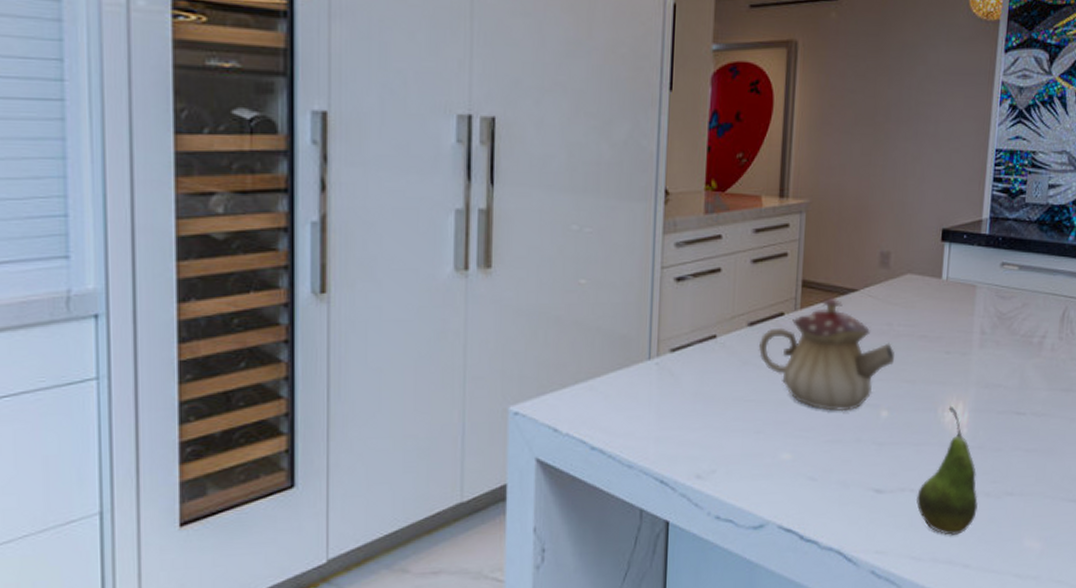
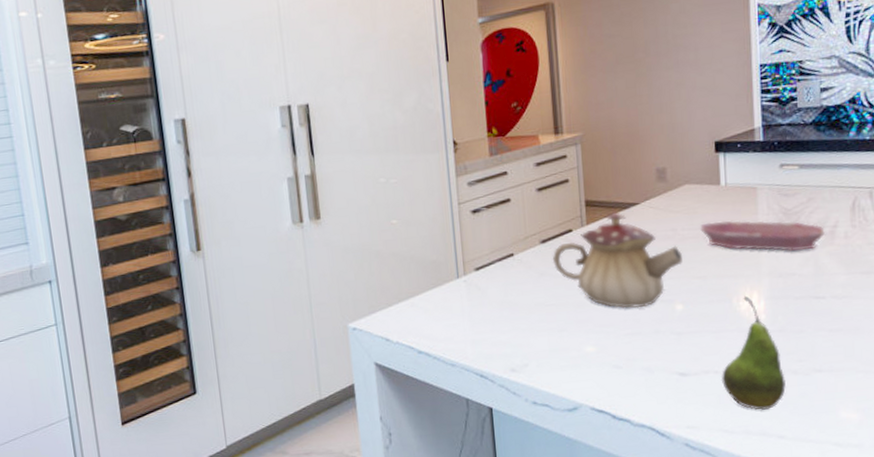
bowl: none [916,319,1034,361] -> present [700,220,825,252]

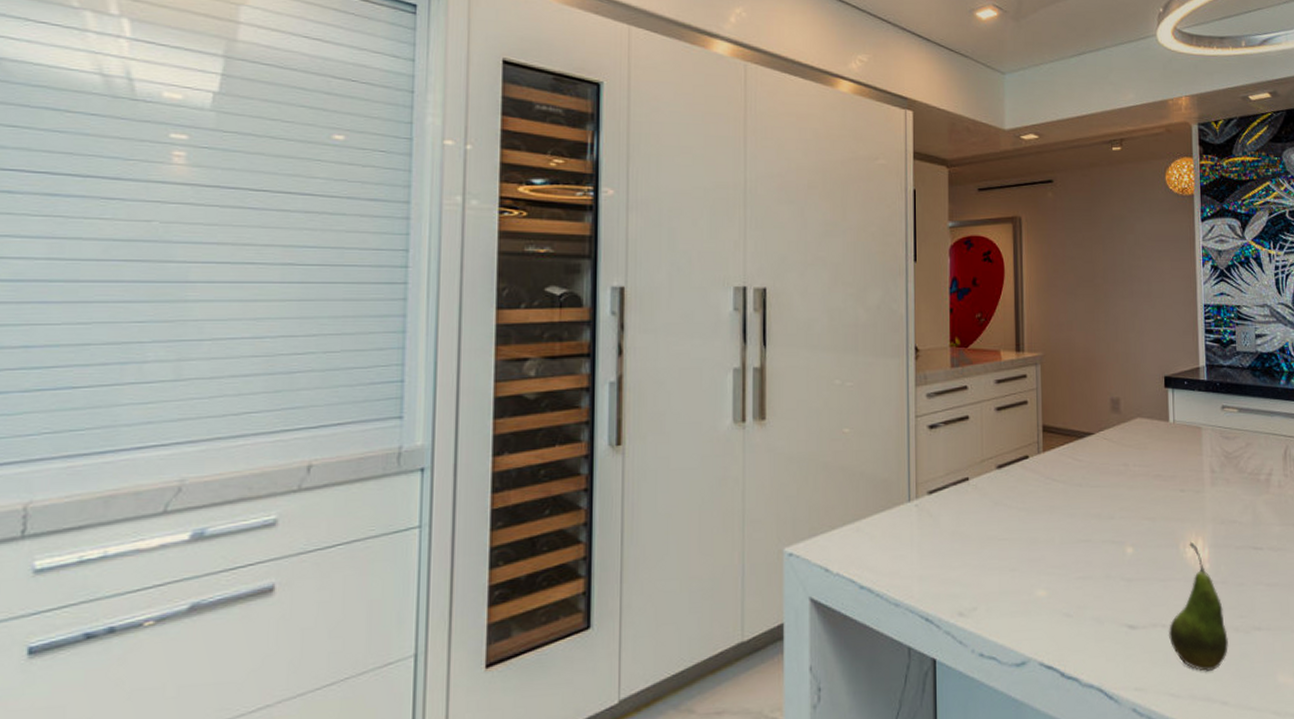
teapot: present [552,211,683,309] -> none [1007,439,1134,549]
bowl: present [700,220,825,252] -> none [1150,459,1261,498]

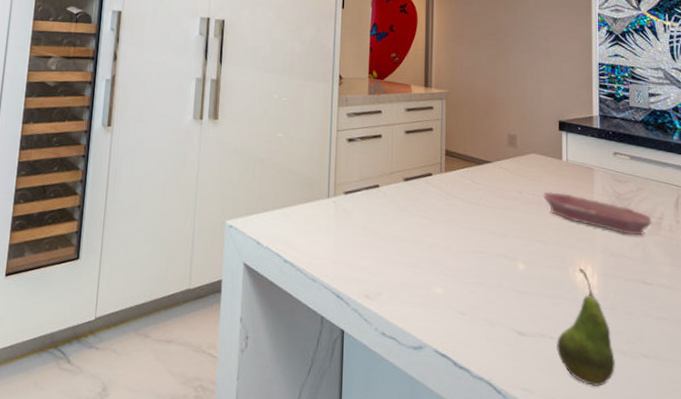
bowl: none [1150,459,1261,498] -> present [543,191,652,235]

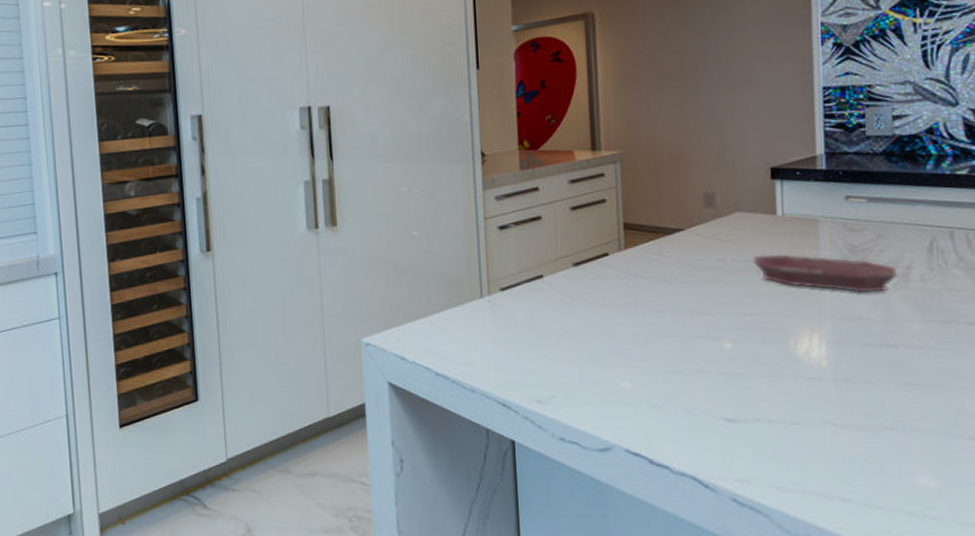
fruit: present [555,267,615,387] -> none [774,338,851,468]

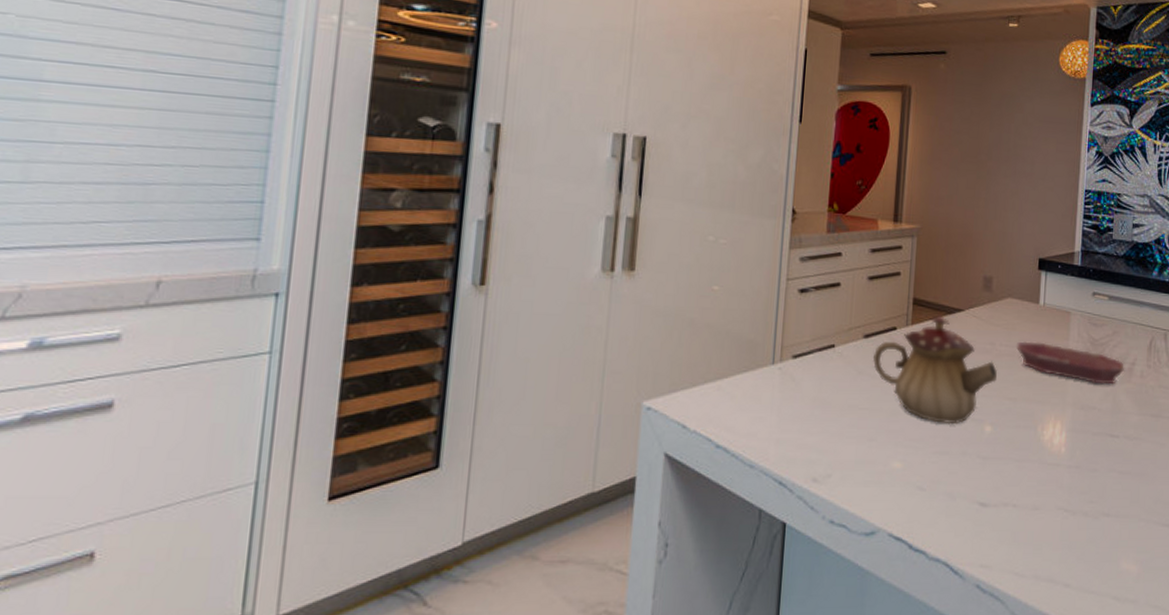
teapot: none [585,236,733,344] -> present [872,314,998,425]

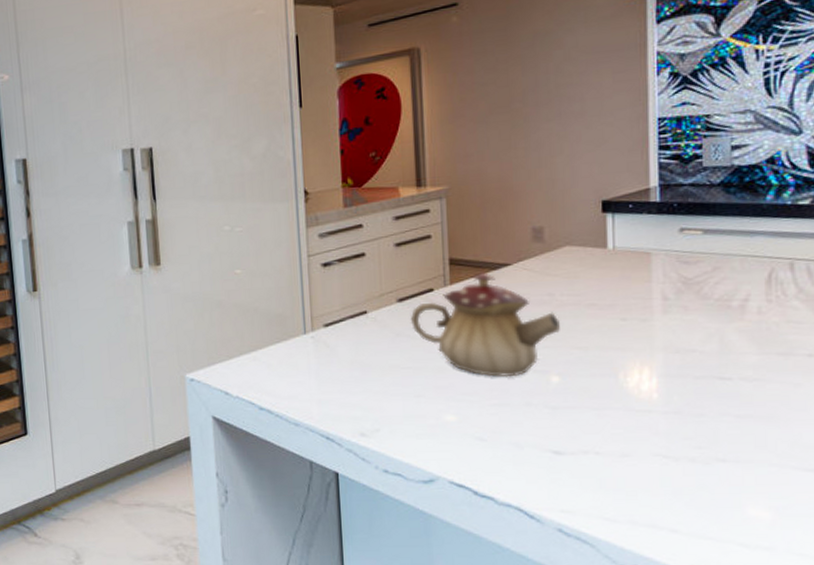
bowl: present [1017,341,1124,384] -> none [582,287,733,326]

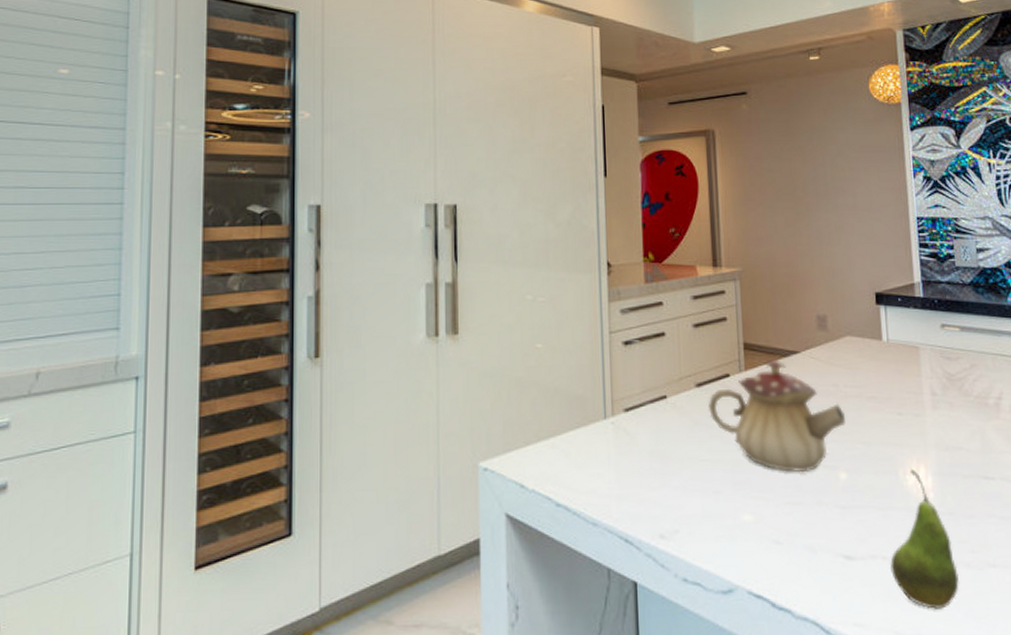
fruit: none [602,371,681,499] -> present [889,468,959,609]

